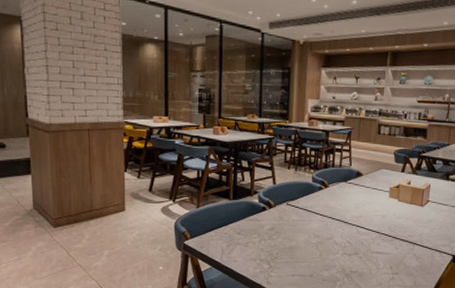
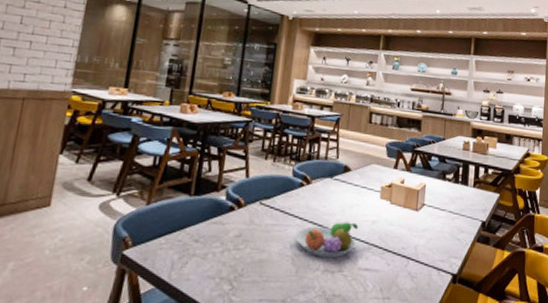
fruit bowl: none [317,217,371,245] -> present [295,222,359,259]

